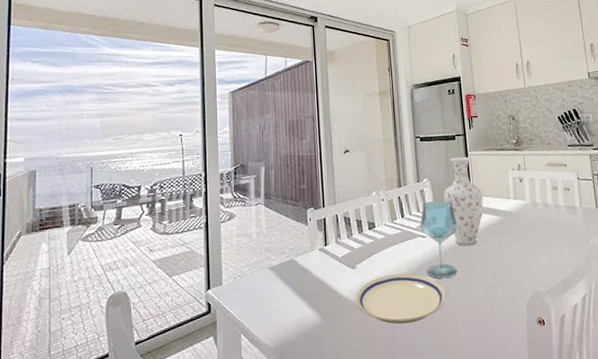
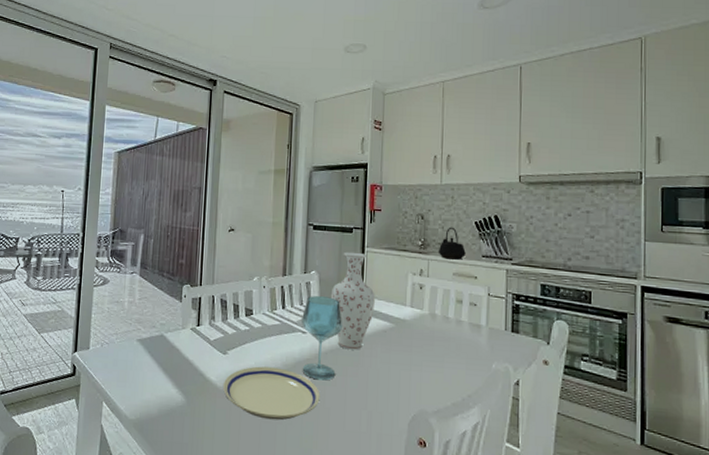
kettle: none [530,123,554,152] -> present [438,227,466,260]

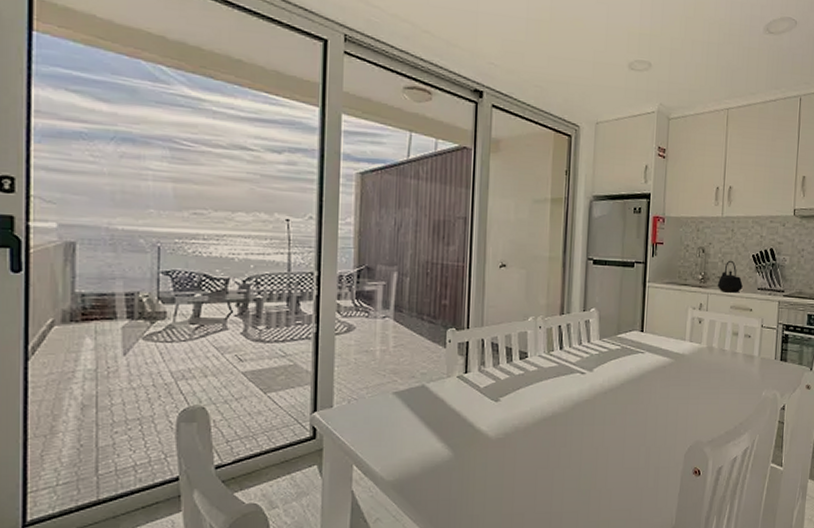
plate: present [223,366,320,421] -> none [496,411,599,465]
wine glass: present [301,296,343,381] -> none [579,335,623,421]
vase: present [330,251,375,350] -> none [610,287,656,387]

